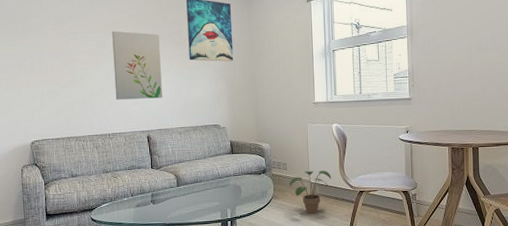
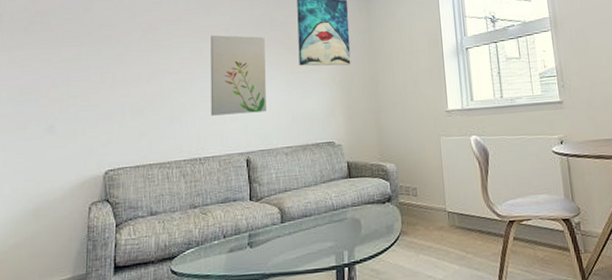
potted plant: present [289,170,332,214] -> none [420,195,473,254]

